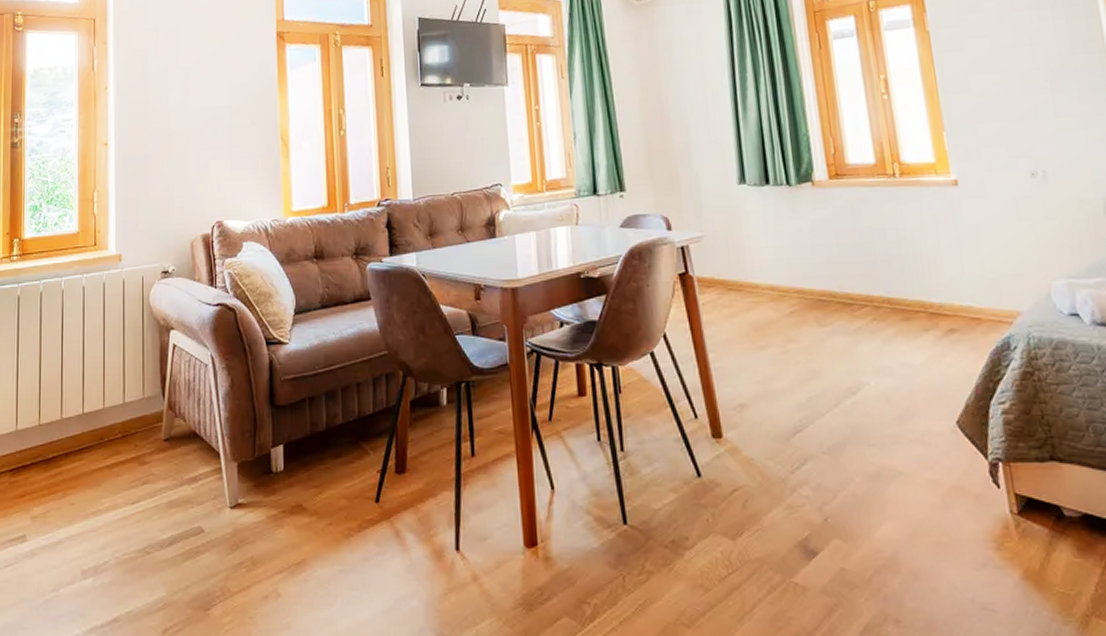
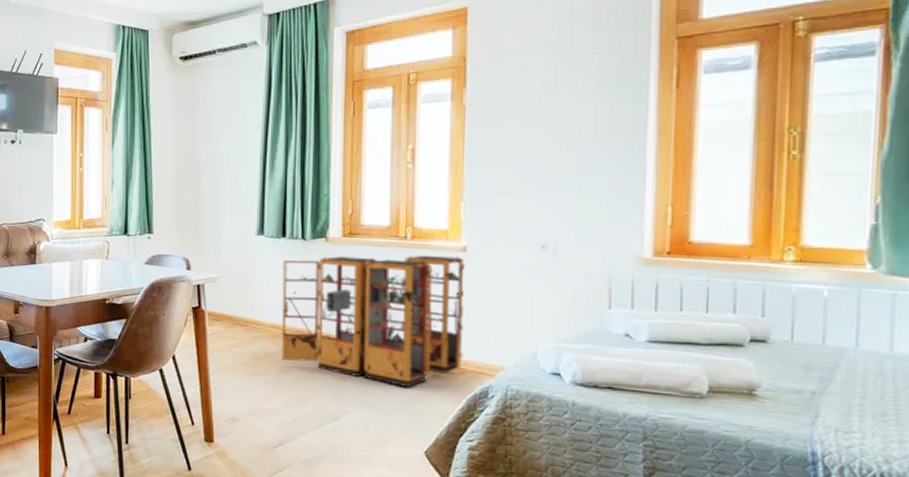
phone booth: none [770,190,976,347] -> present [281,255,465,388]

